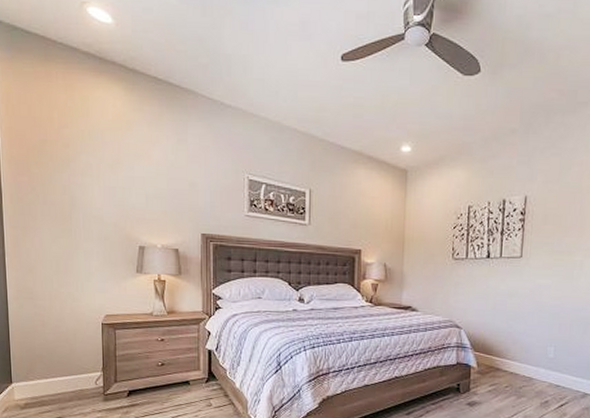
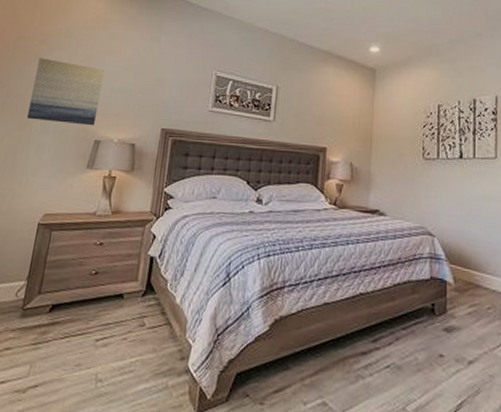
wall art: none [67,162,137,232] -> present [26,57,105,126]

